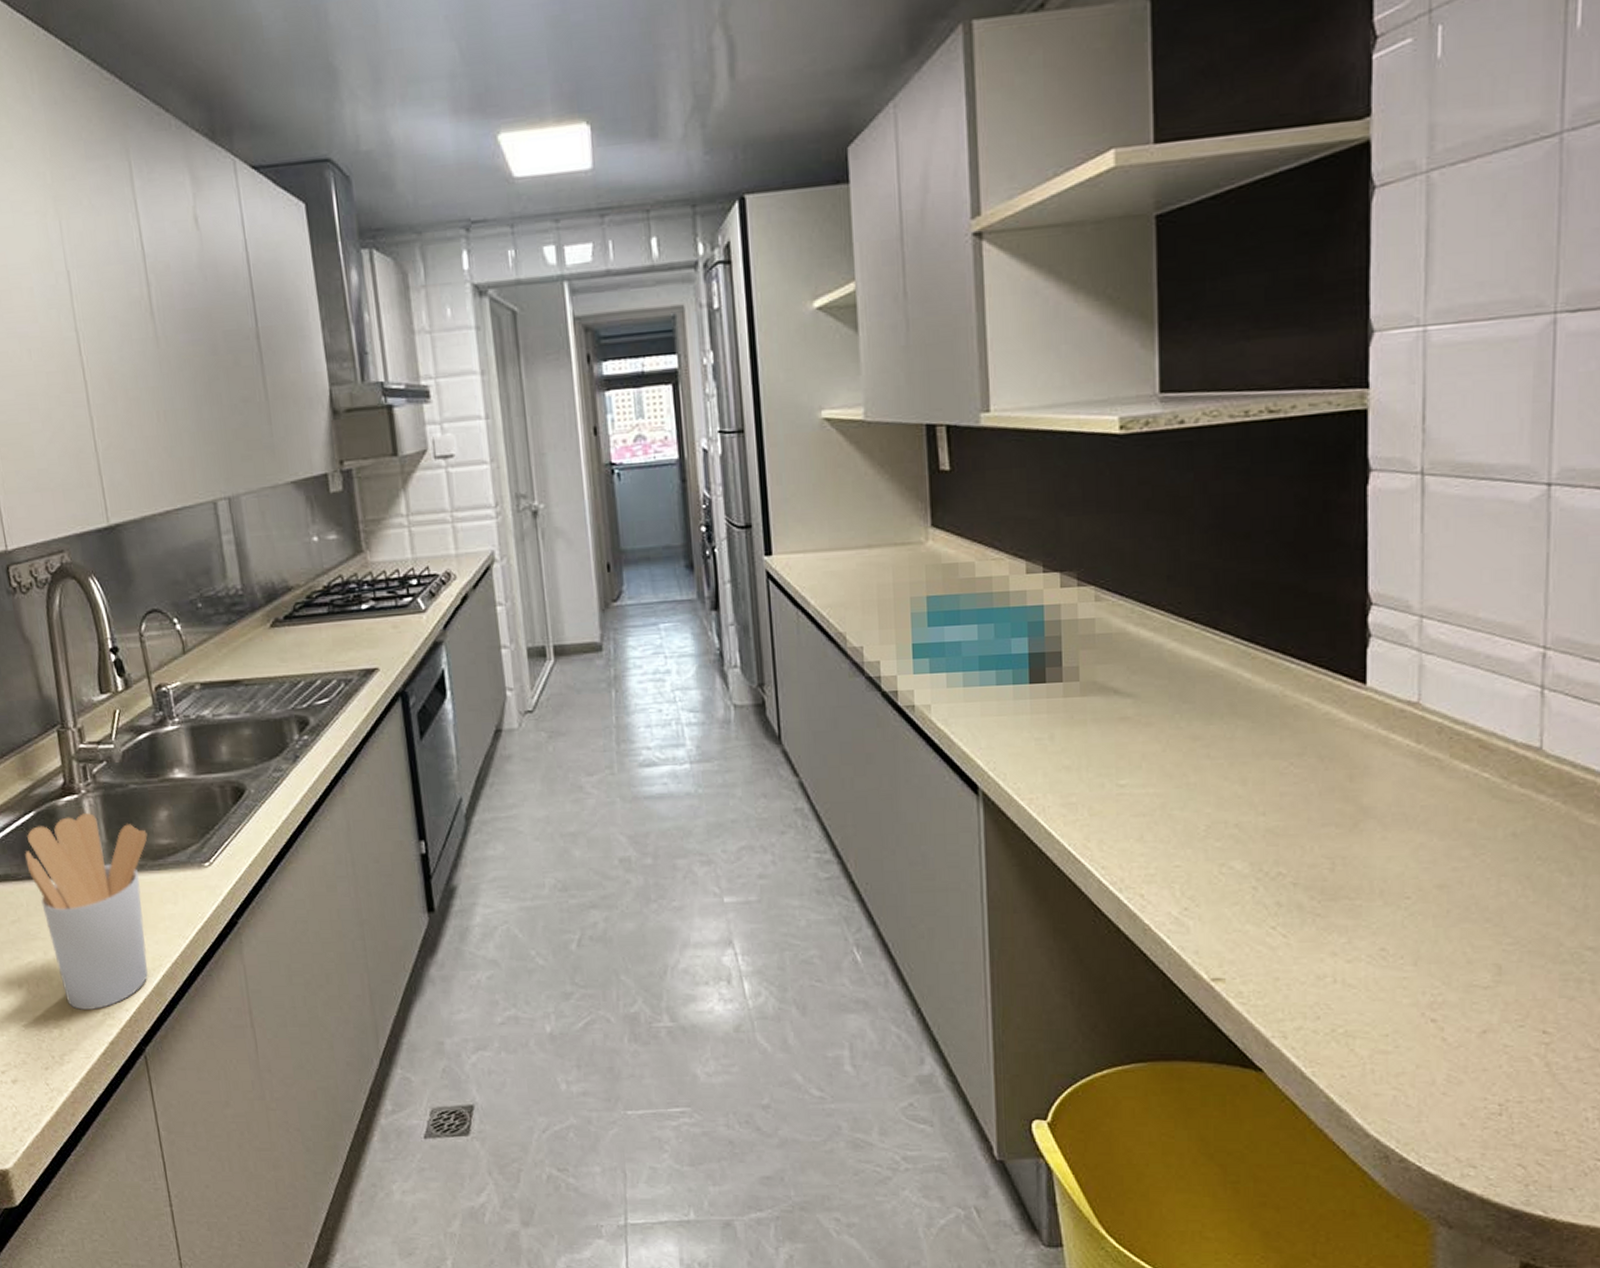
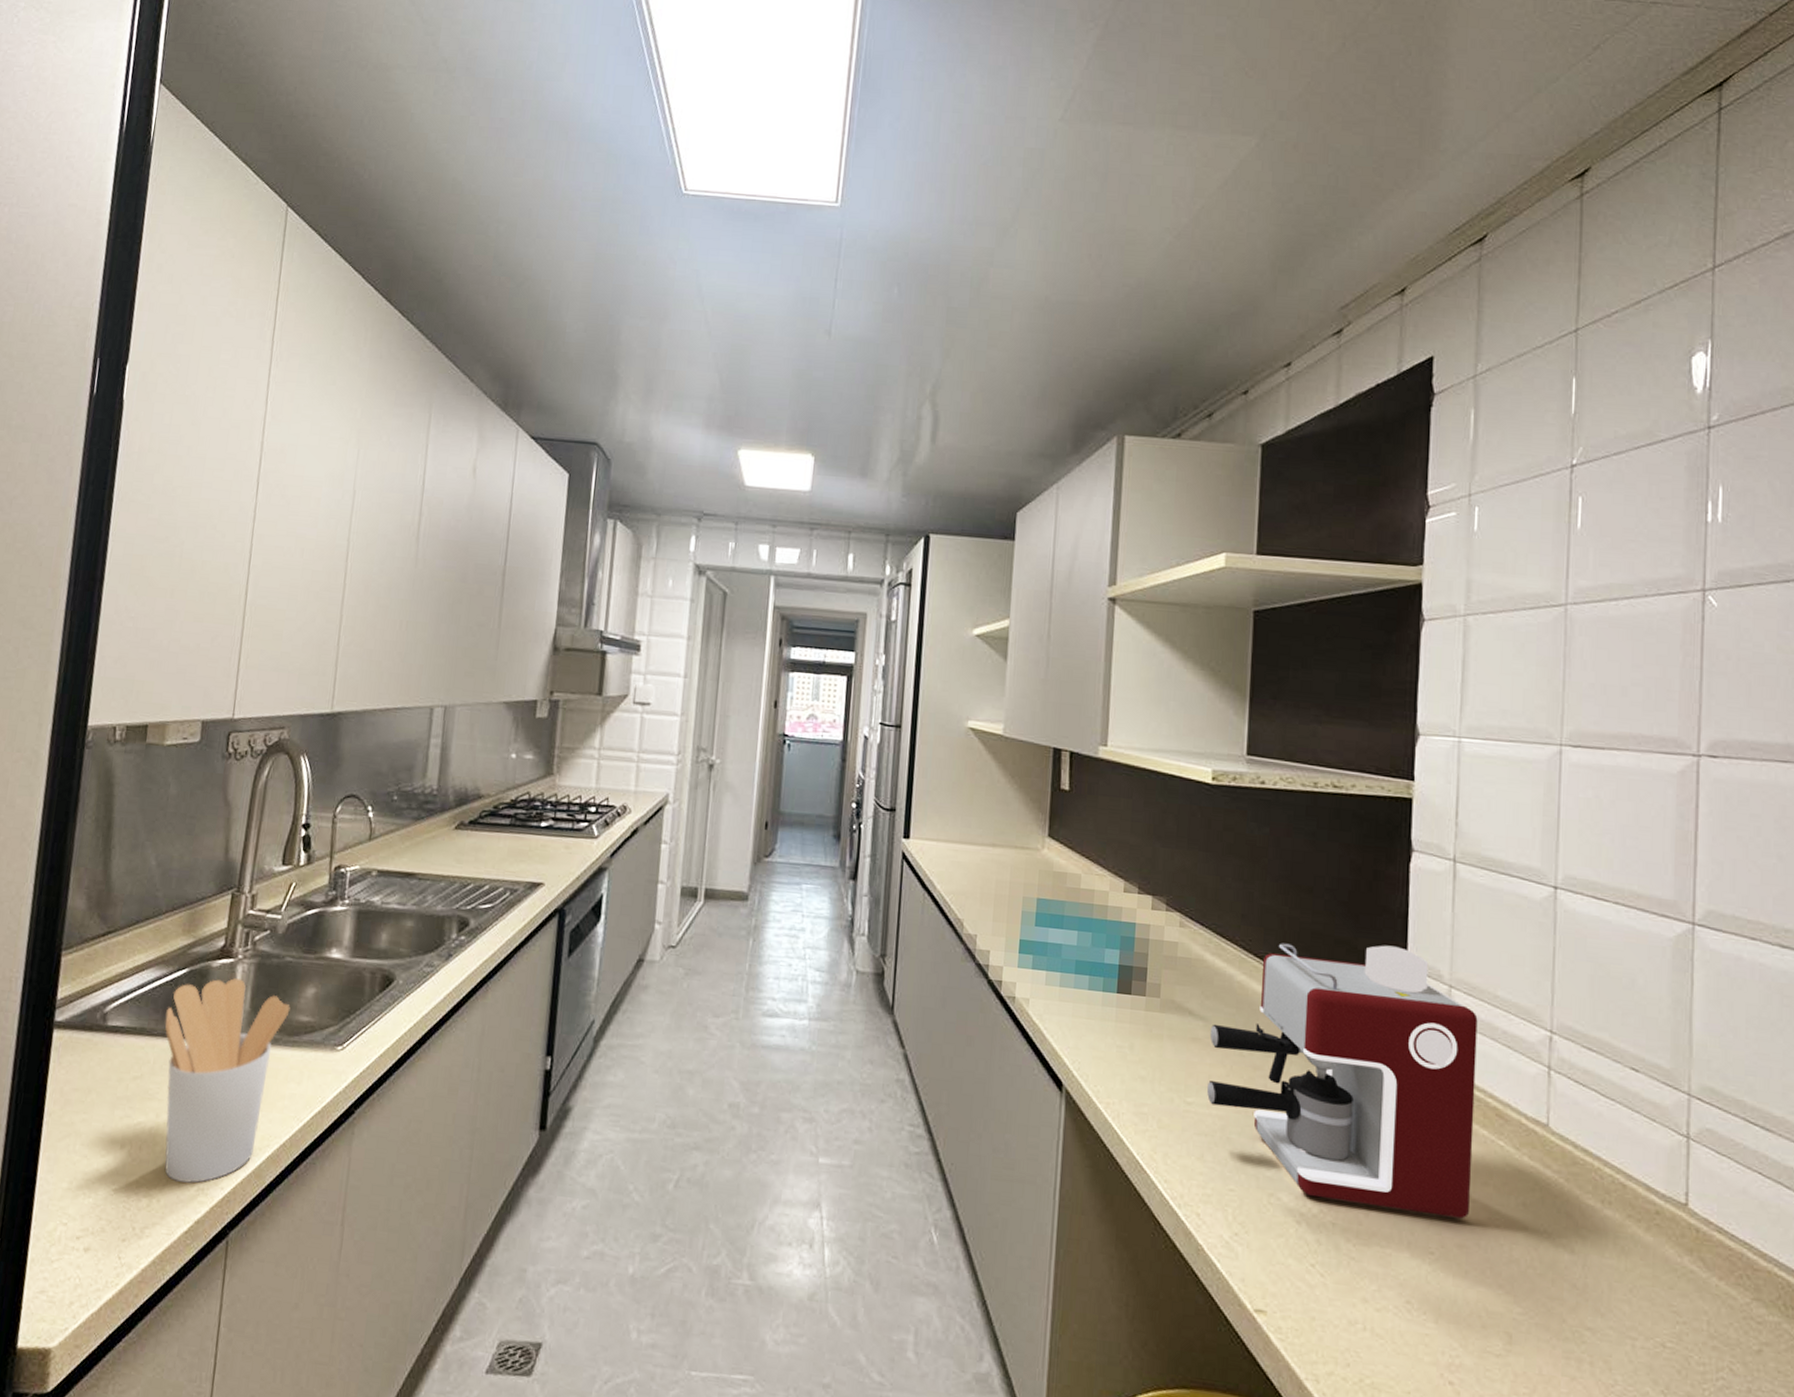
coffee maker: none [1139,582,1455,861] -> present [1206,943,1478,1219]

